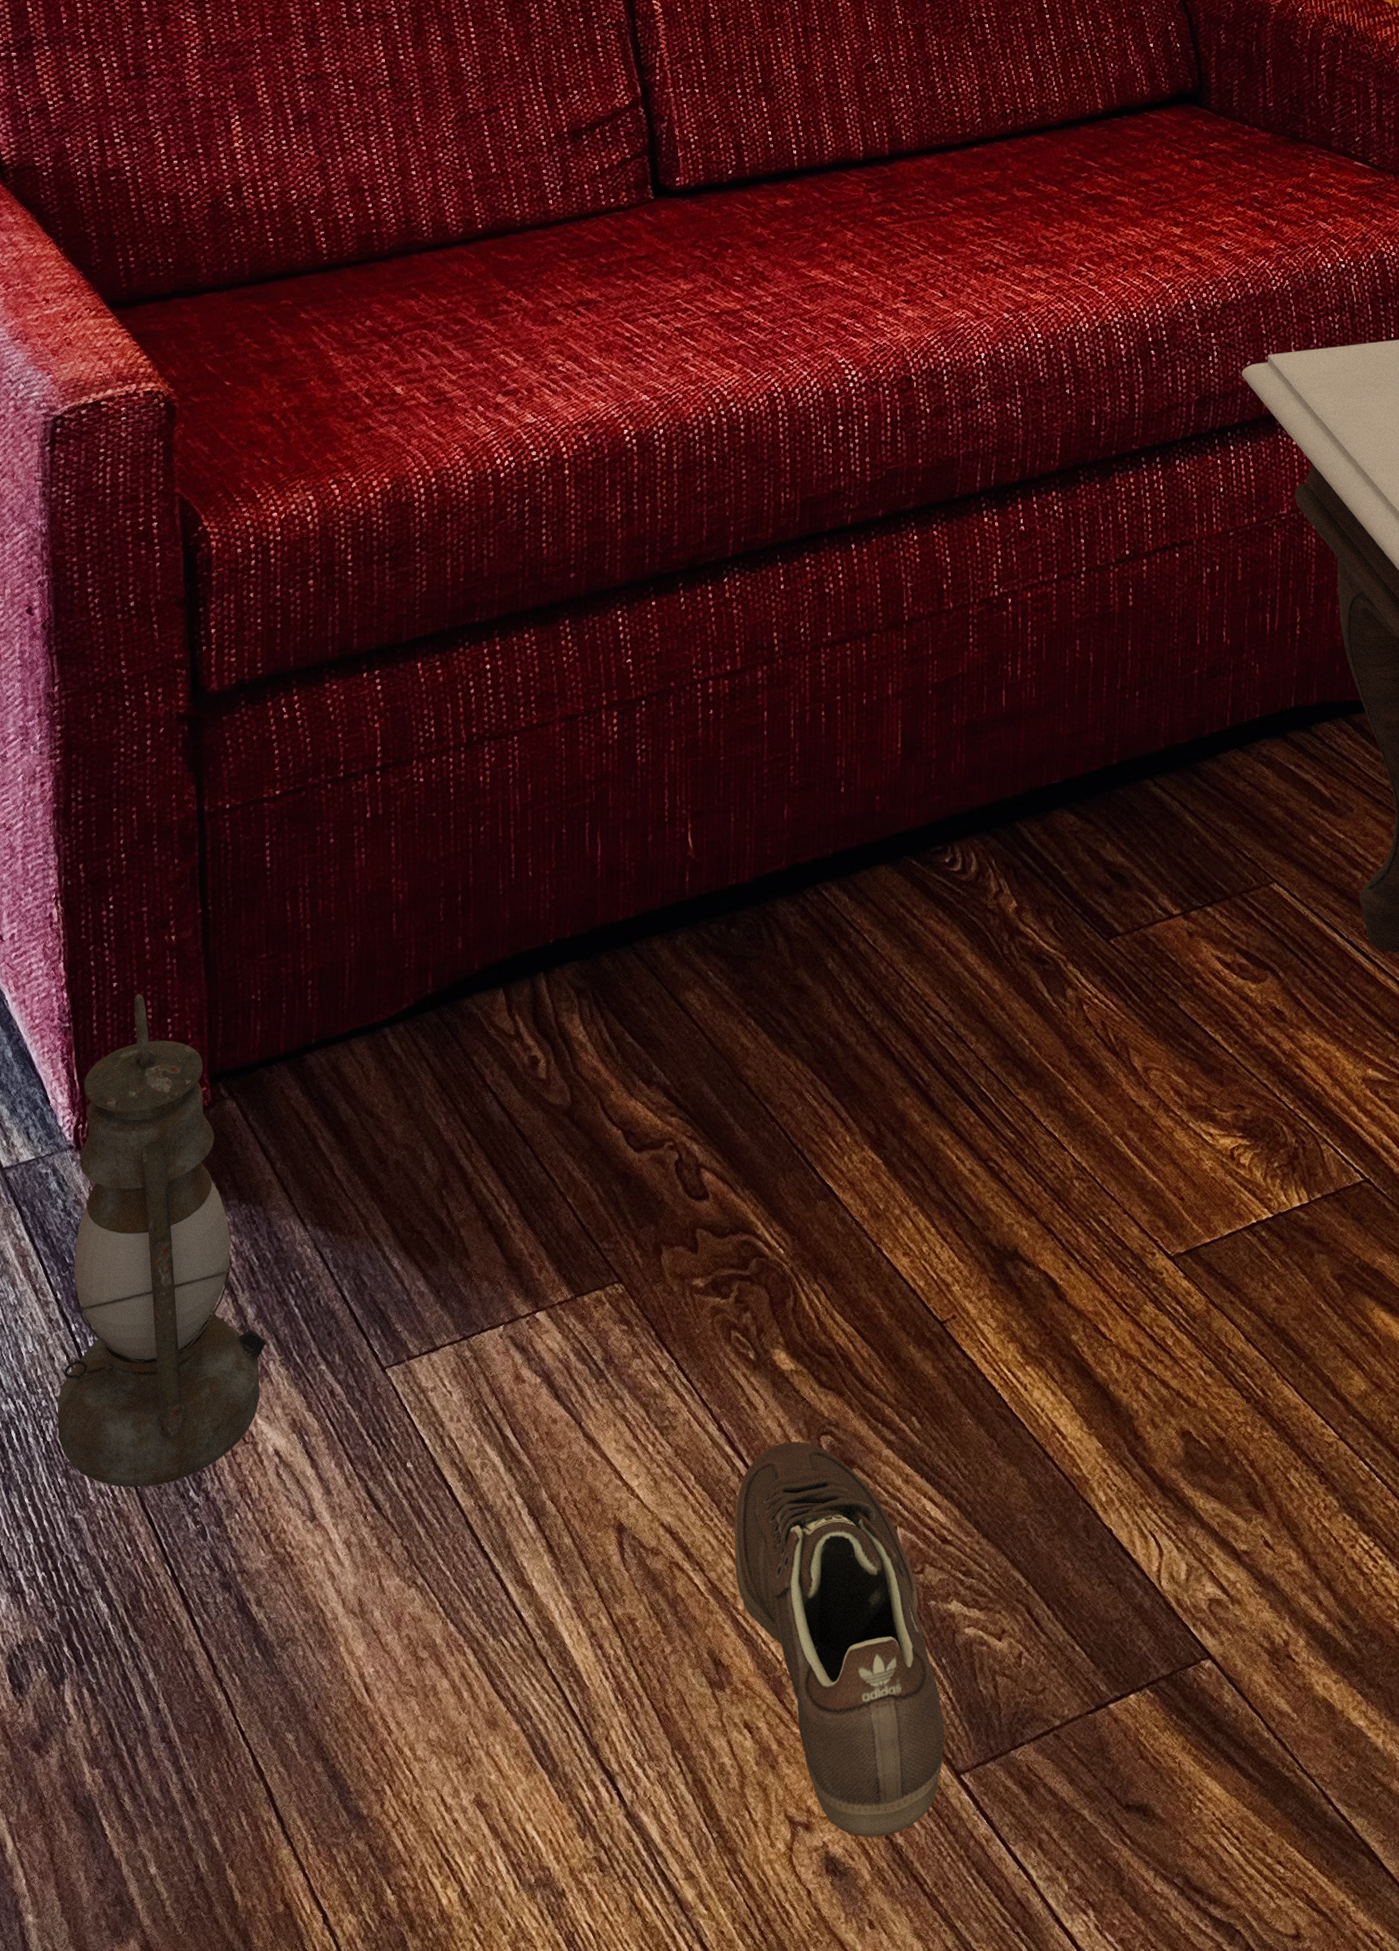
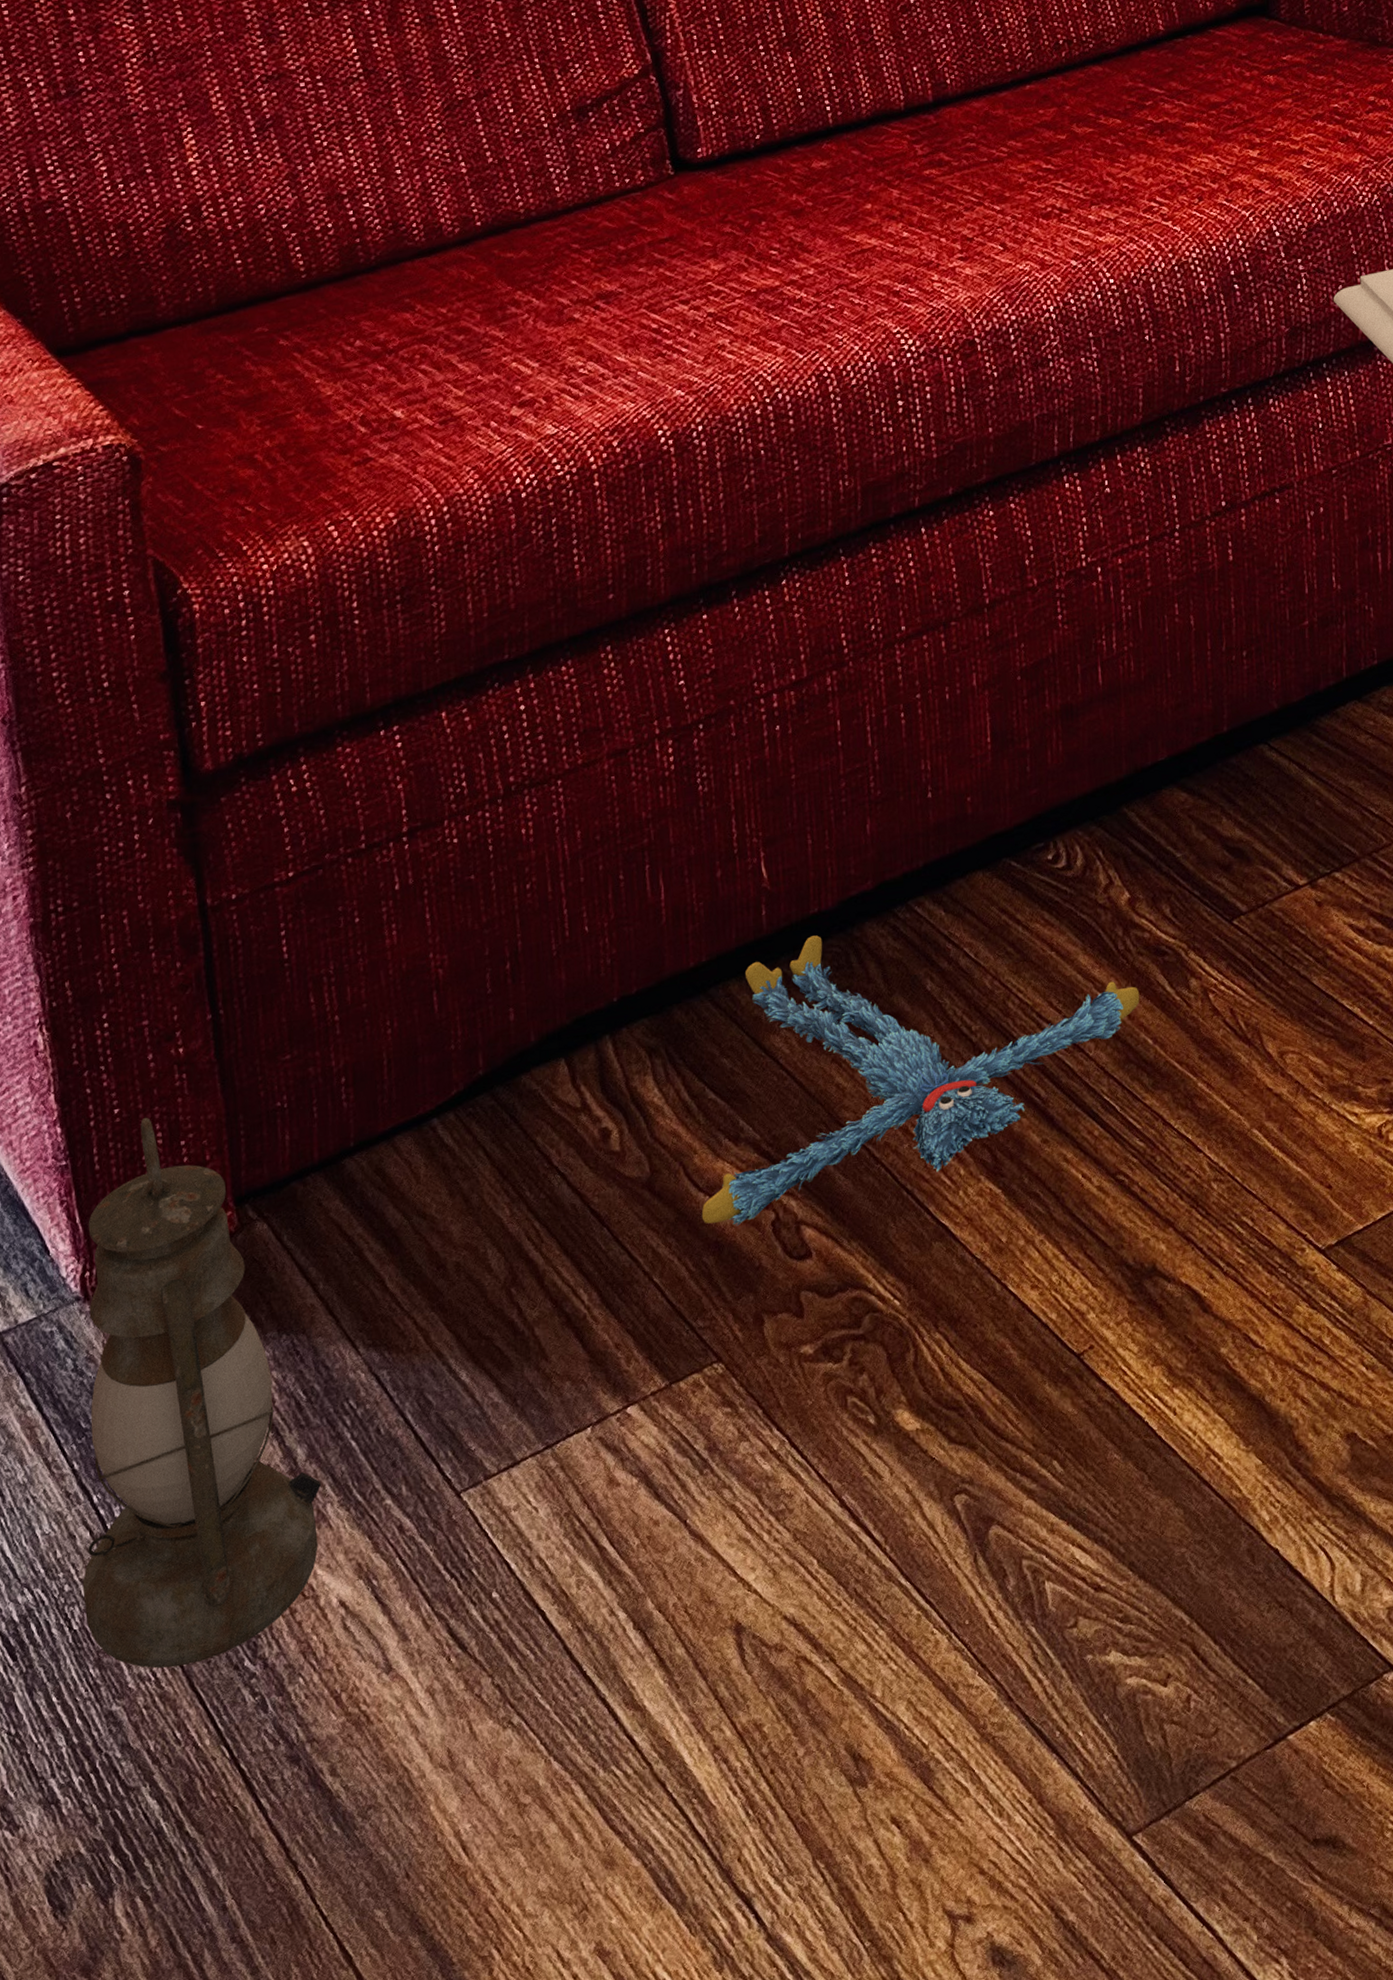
plush toy: none [613,905,1020,1161] -> present [701,935,1140,1226]
sneaker: present [734,1442,945,1837] -> none [864,1505,1113,1921]

